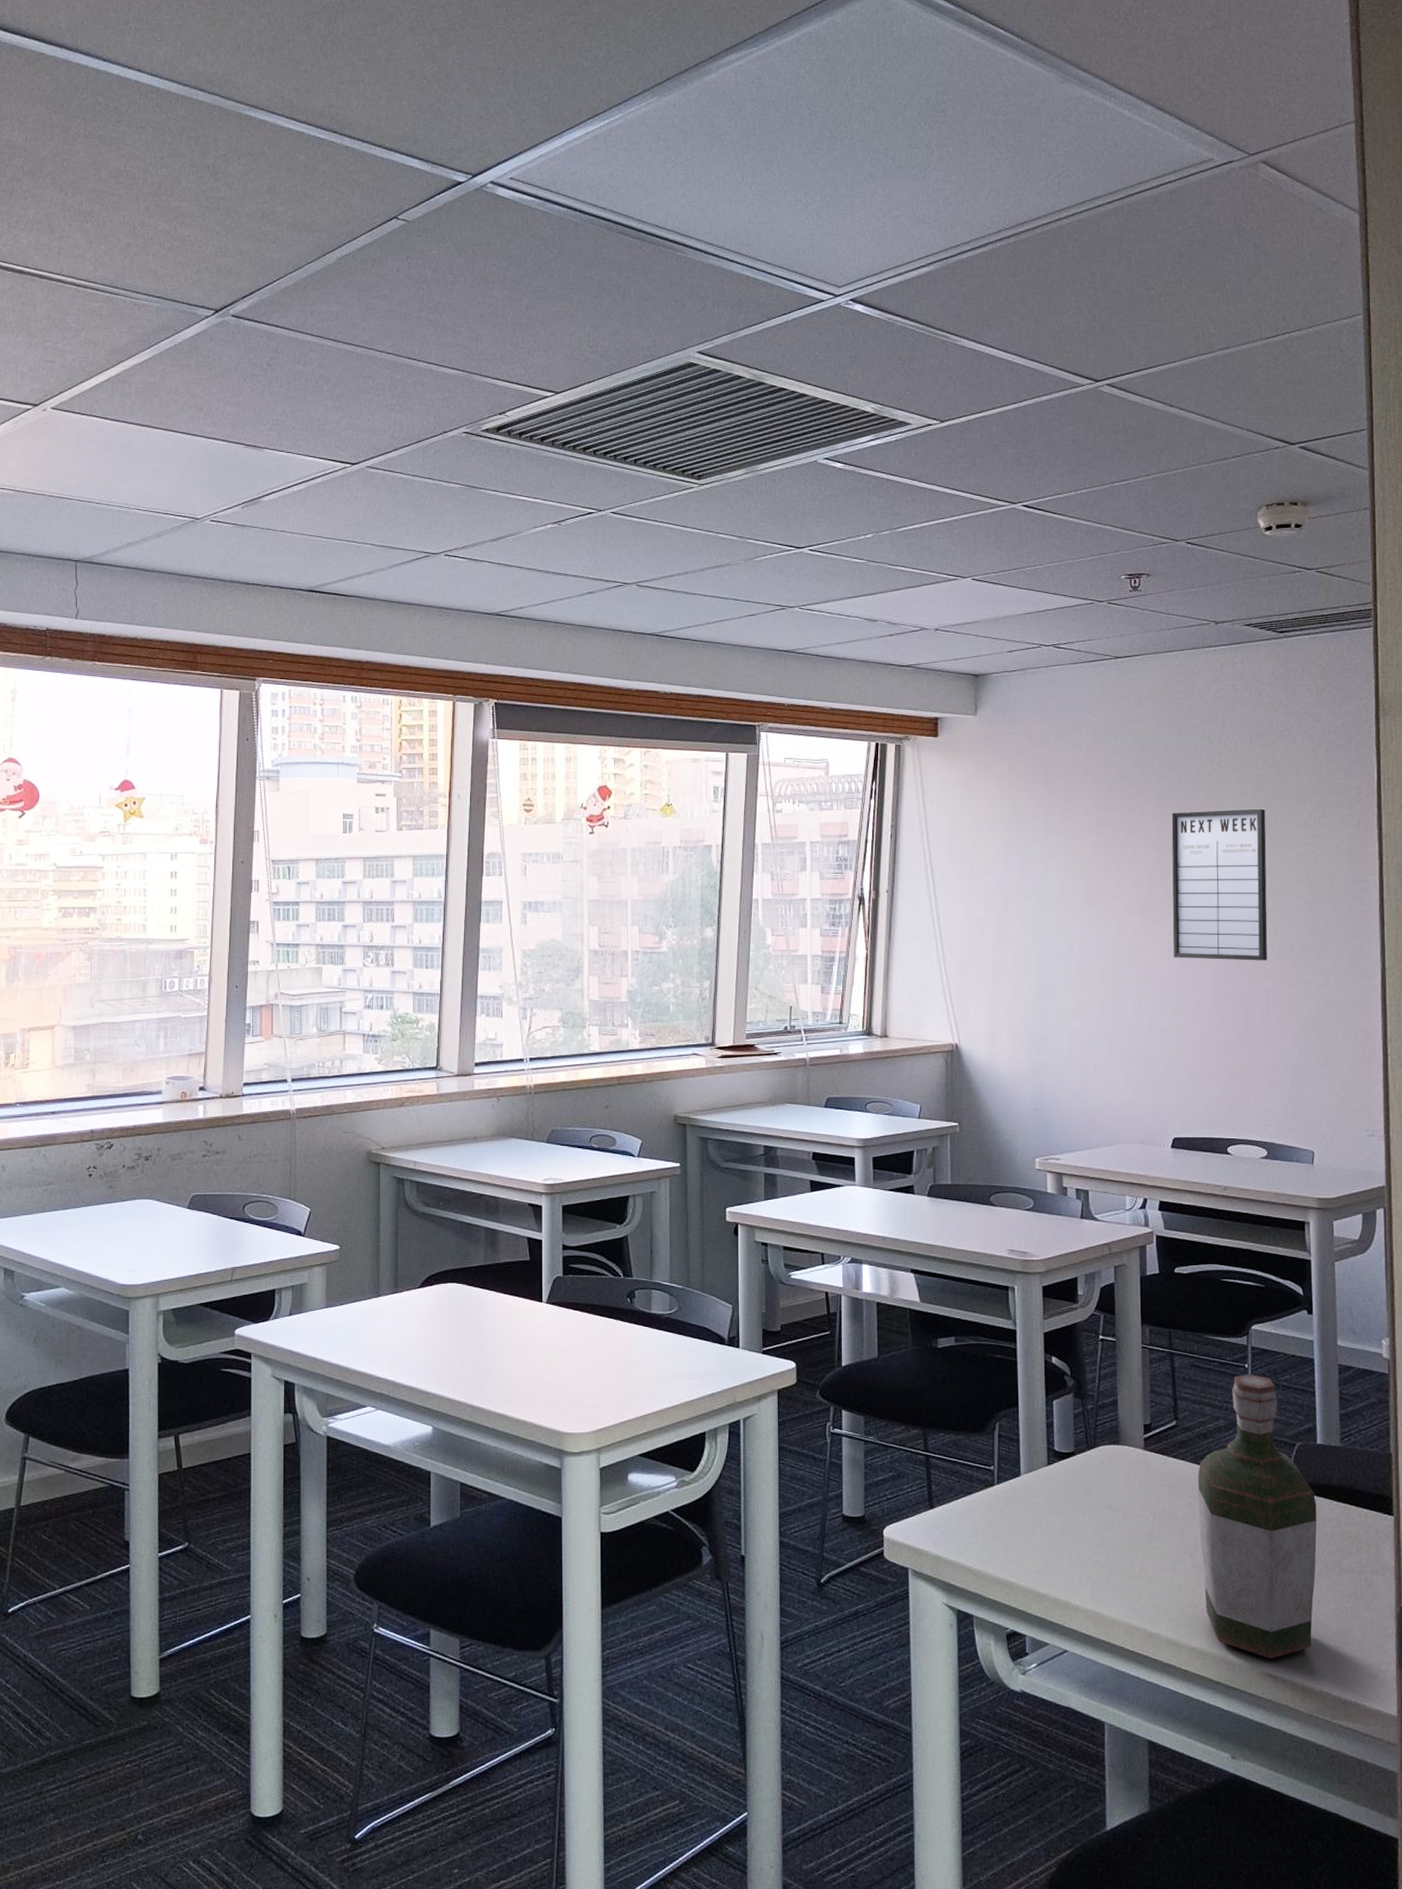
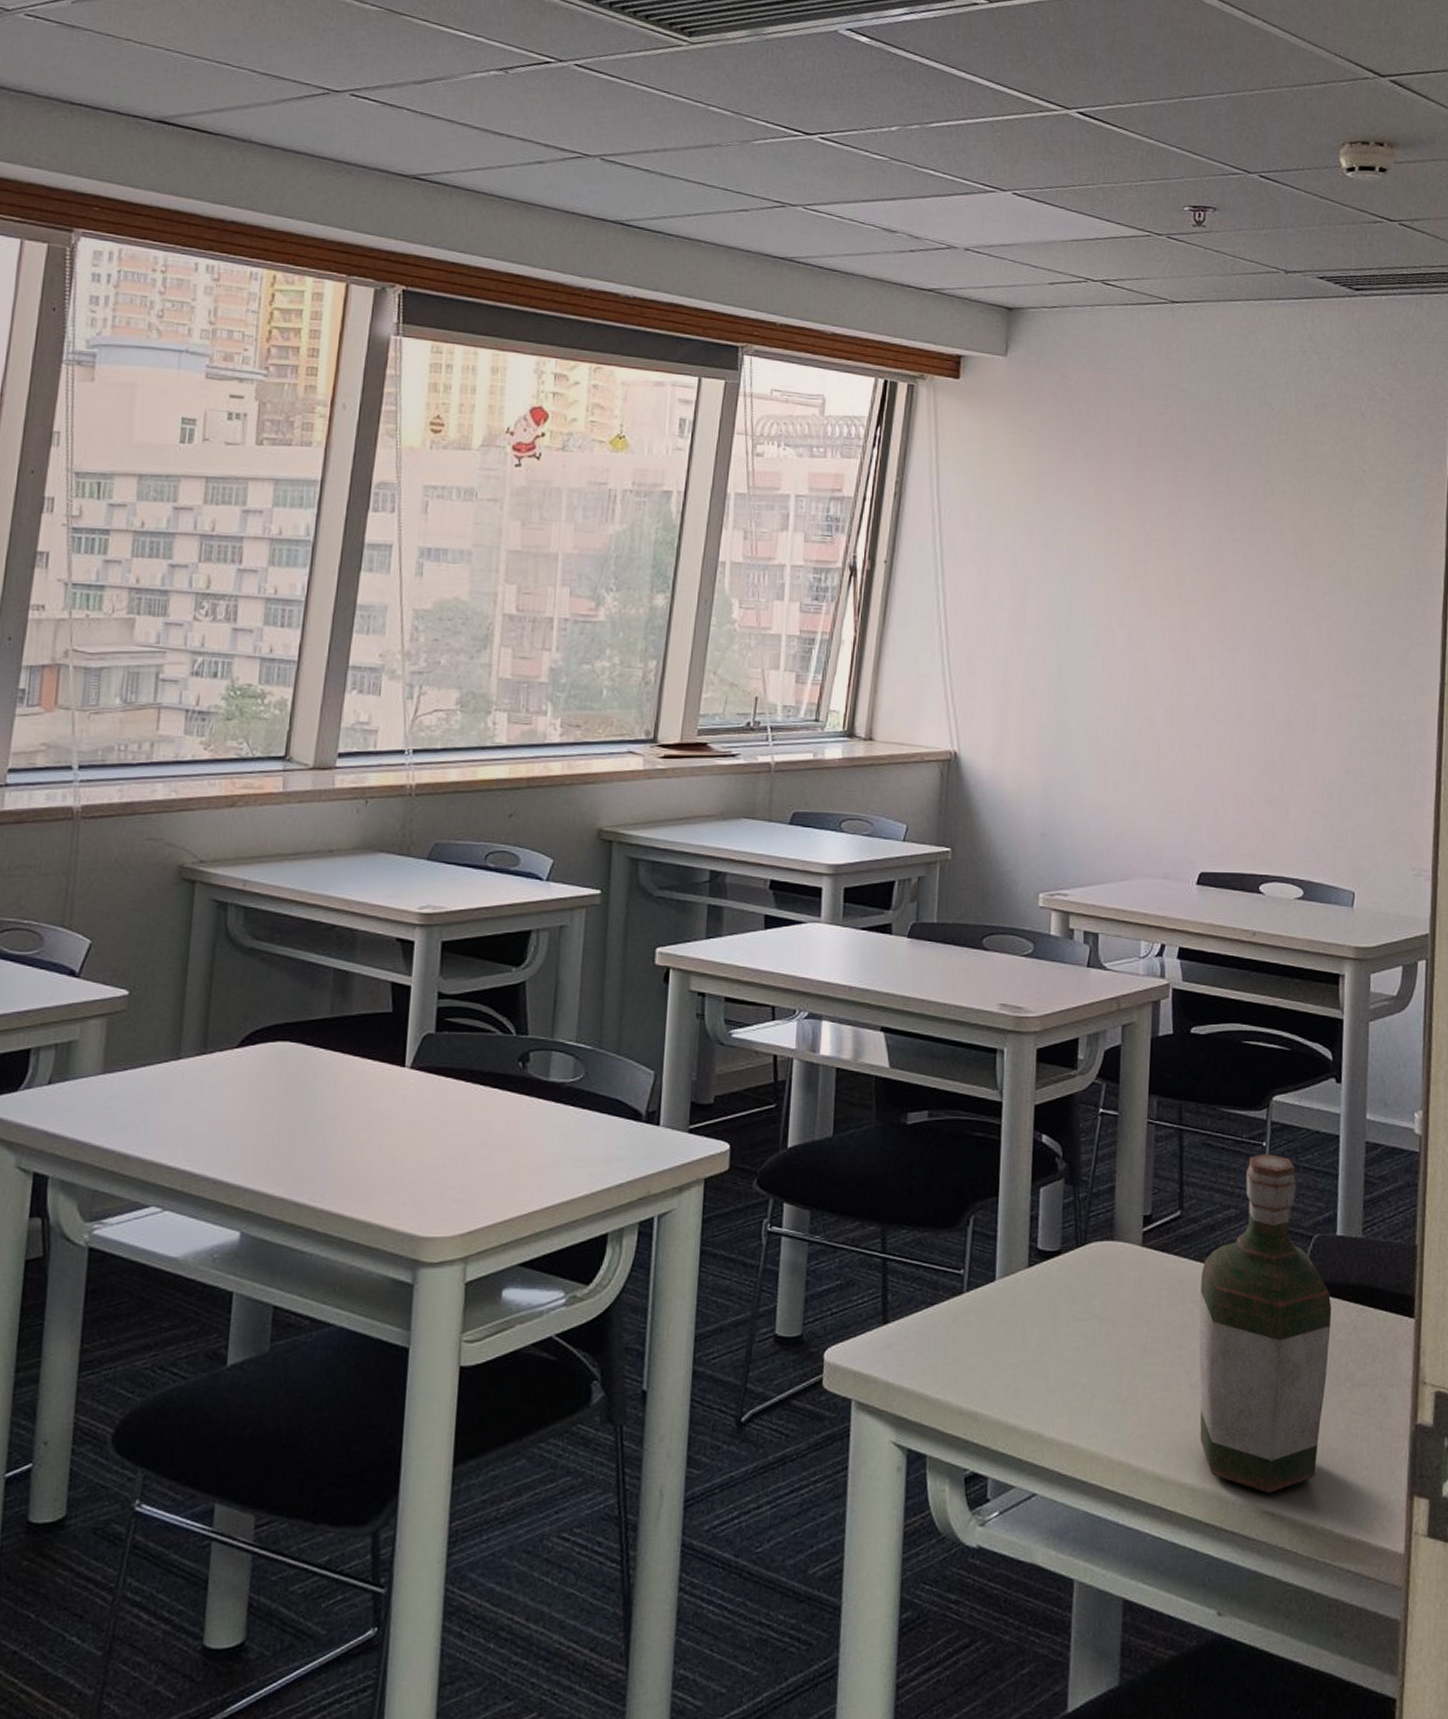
writing board: present [1171,808,1268,961] -> none [1213,488,1327,668]

